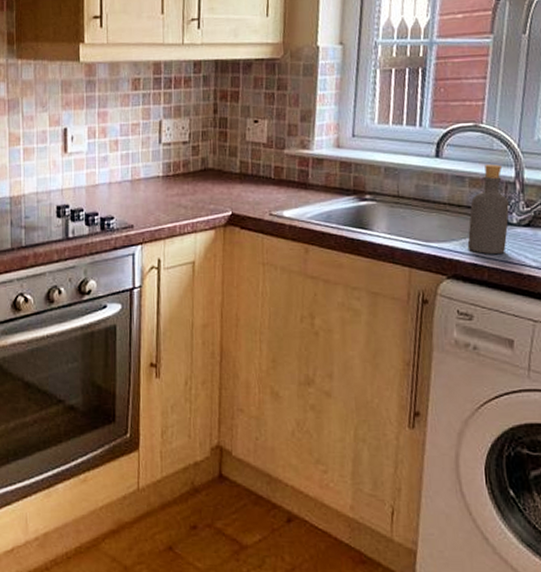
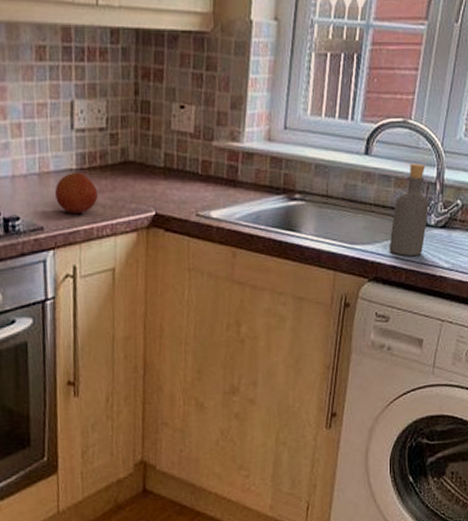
fruit: none [143,178,180,214] -> present [54,172,98,213]

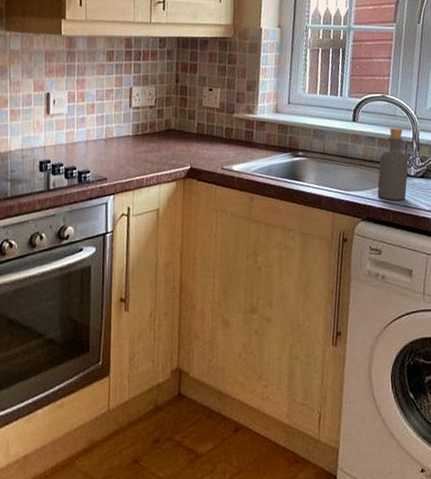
fruit: present [54,172,98,213] -> none [116,137,147,168]

